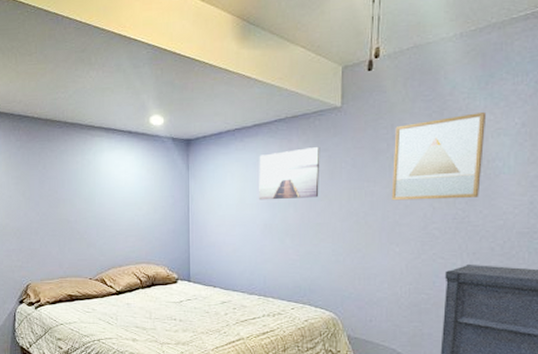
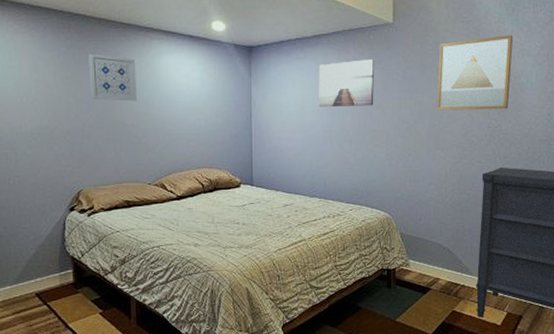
wall art: none [36,153,79,199] -> present [89,53,137,101]

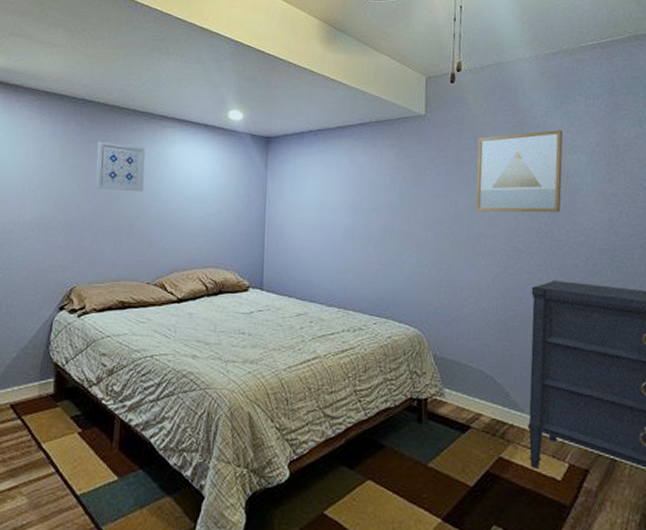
wall art: present [318,58,375,108] -> none [341,152,405,205]

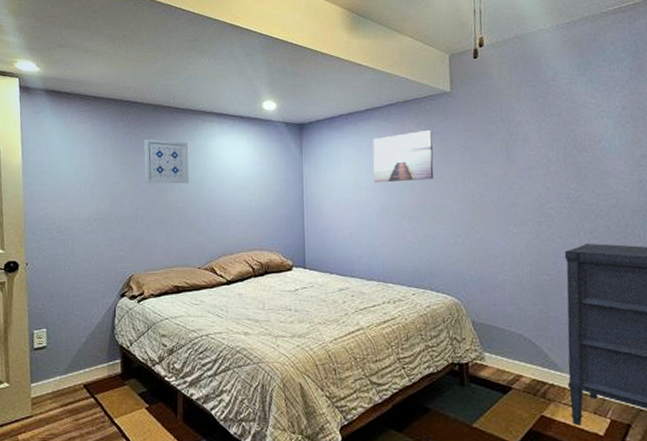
wall art: none [341,152,405,205] -> present [373,129,434,183]
wall art: present [476,130,564,213] -> none [504,97,590,182]

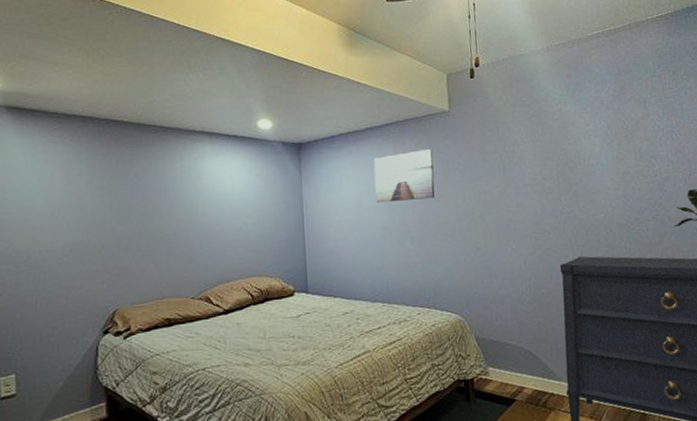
wall art: present [144,138,189,184] -> none [126,160,178,209]

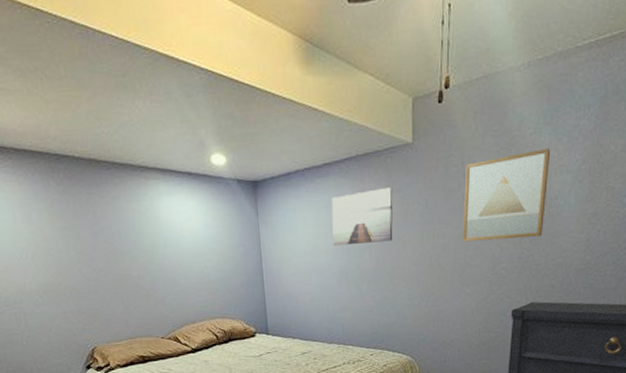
wall art: none [500,116,581,199] -> present [462,149,551,242]

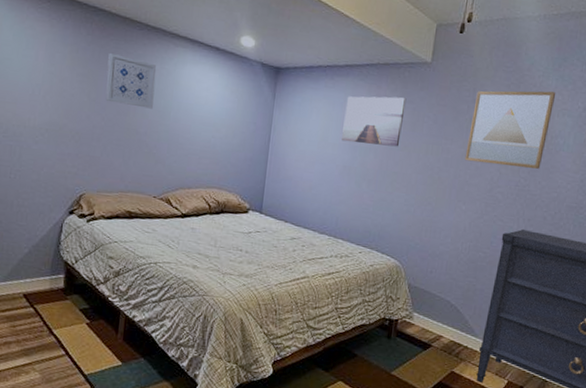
wall art: none [83,199,140,252] -> present [105,52,156,109]

